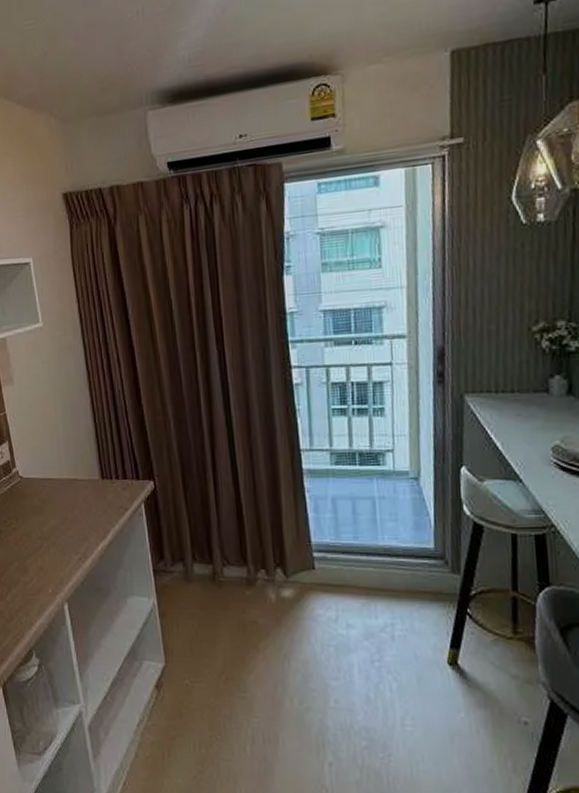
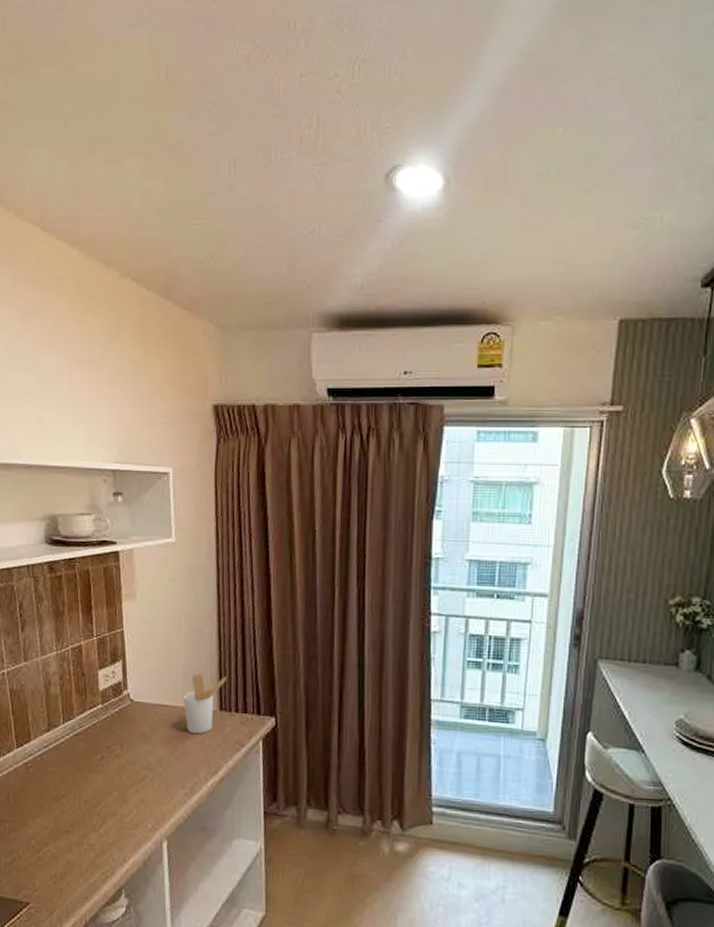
utensil holder: none [67,446,104,503] -> present [183,673,226,735]

